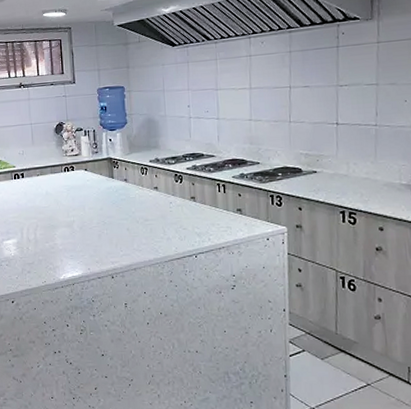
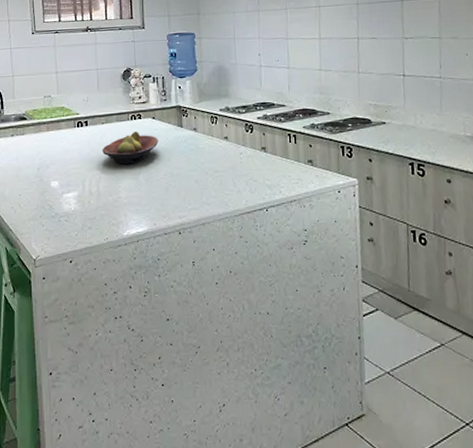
fruit bowl: none [38,182,91,214] -> present [102,130,159,165]

